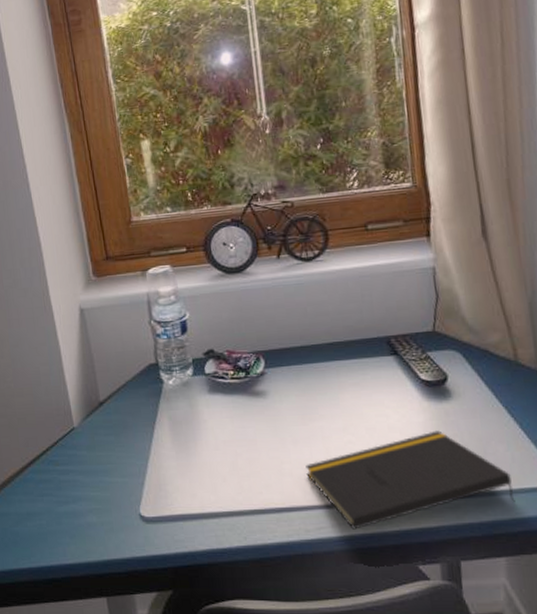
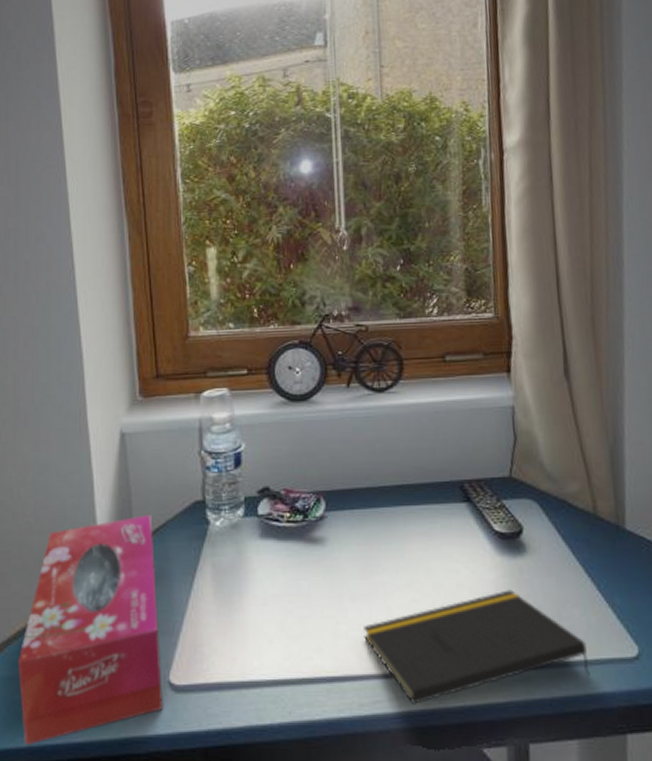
tissue box: none [12,377,137,566] -> present [17,515,163,745]

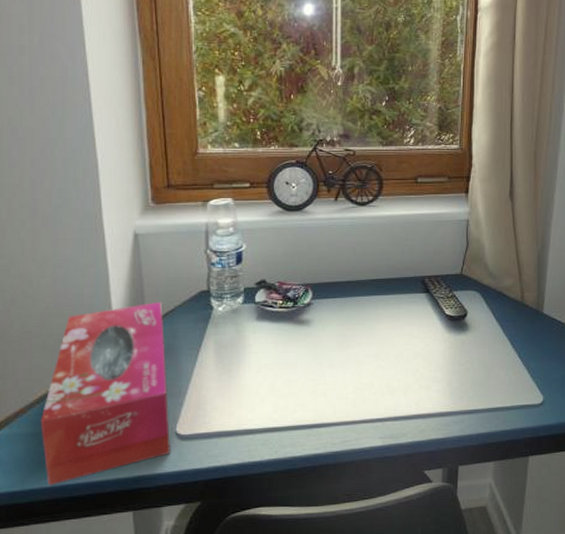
notepad: present [363,590,590,704] -> none [338,358,507,442]

